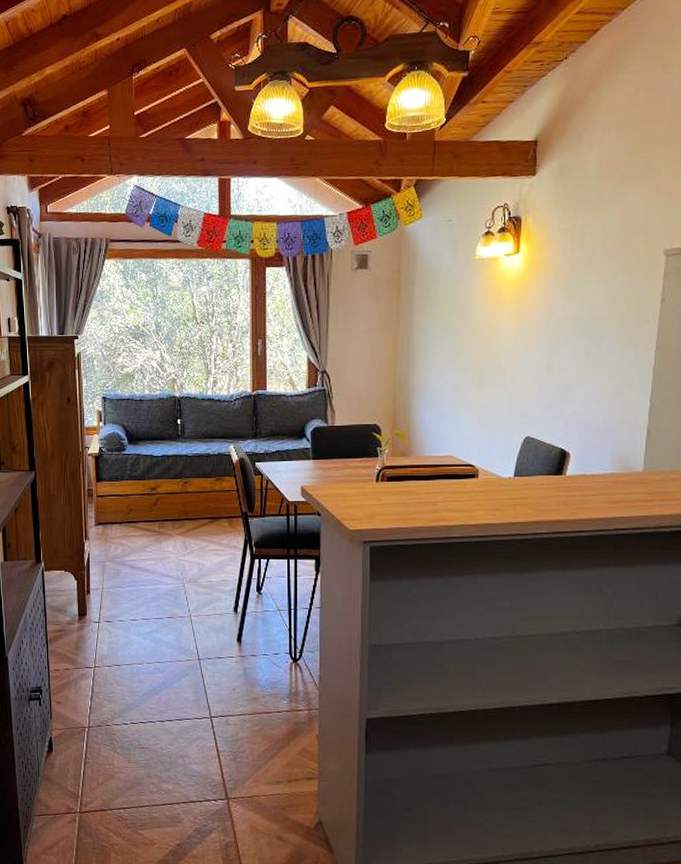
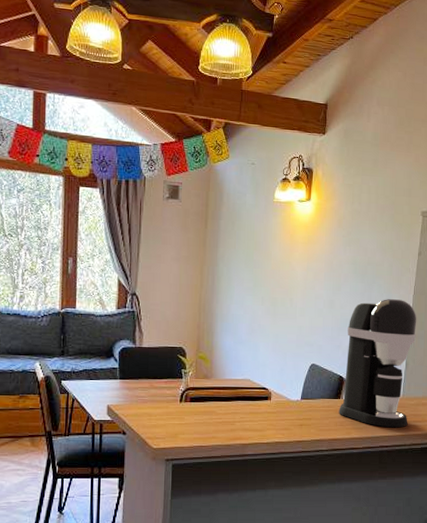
coffee maker: none [561,357,661,508] -> present [339,299,417,428]

